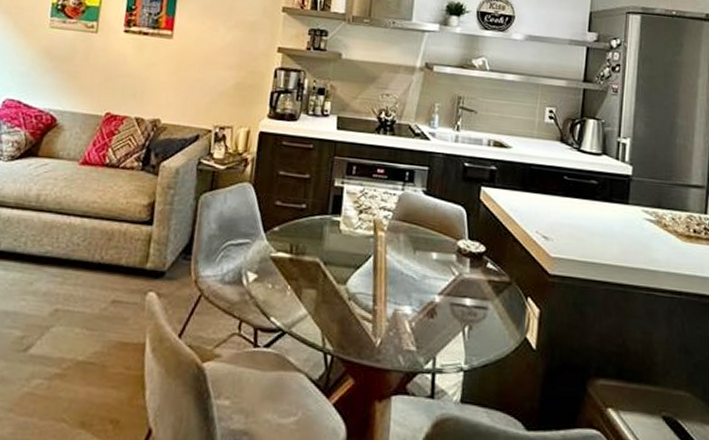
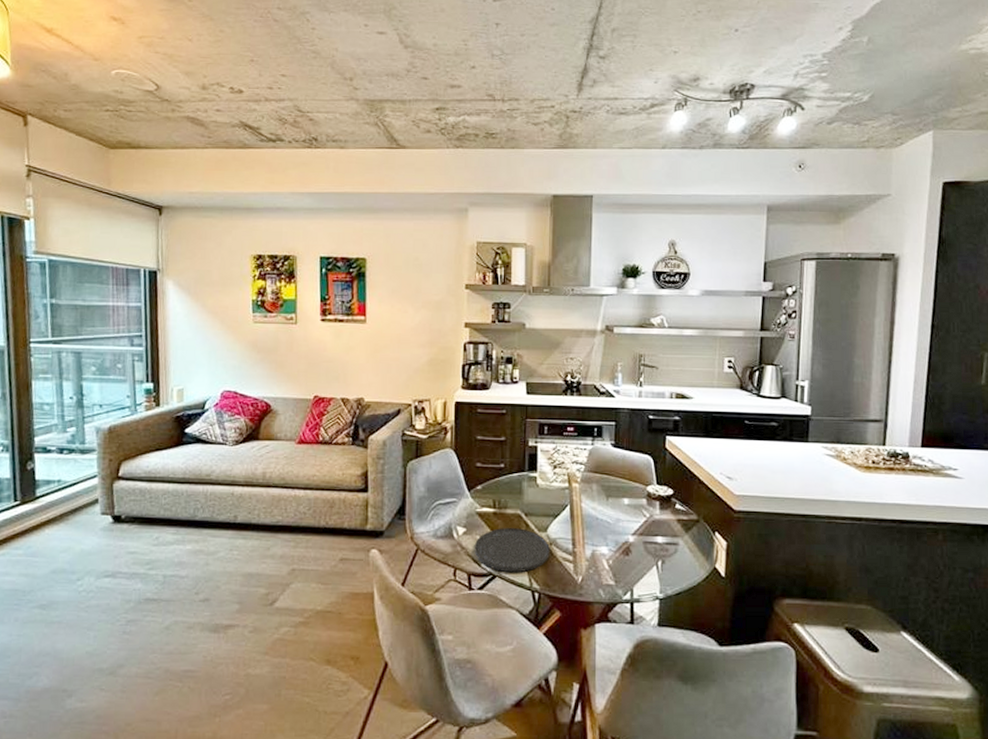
plate: none [263,277,348,331] -> present [474,528,550,573]

